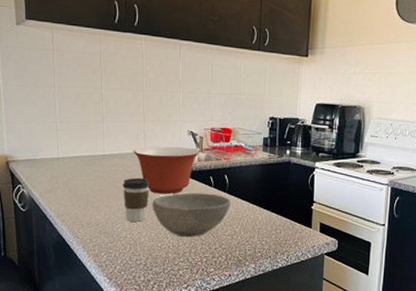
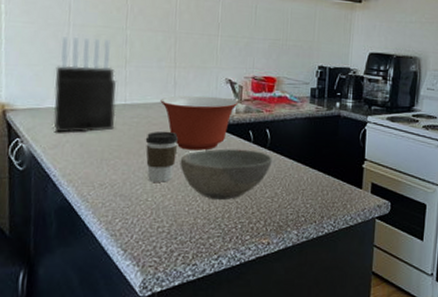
knife block: none [46,97,97,180] -> present [53,36,117,133]

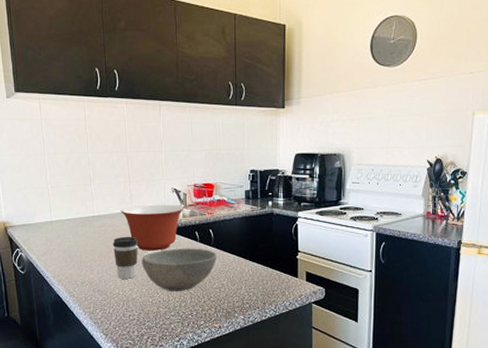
knife block: present [53,36,117,133] -> none [38,163,88,243]

